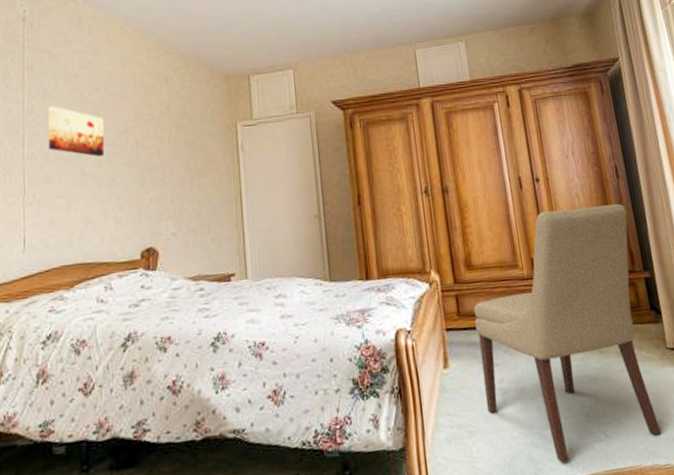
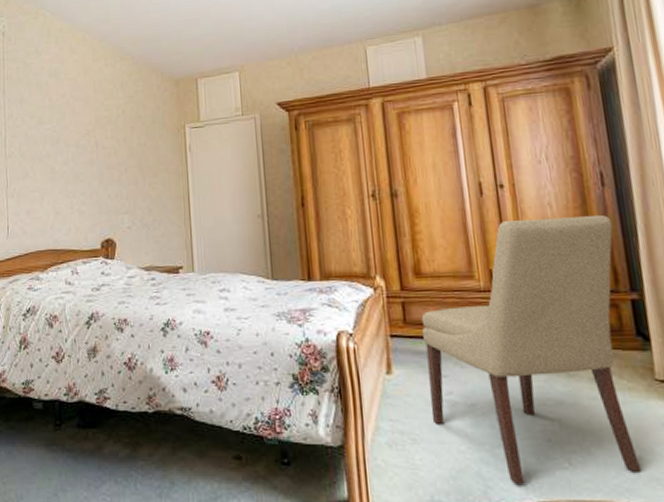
wall art: present [48,106,105,157] -> none [24,110,70,156]

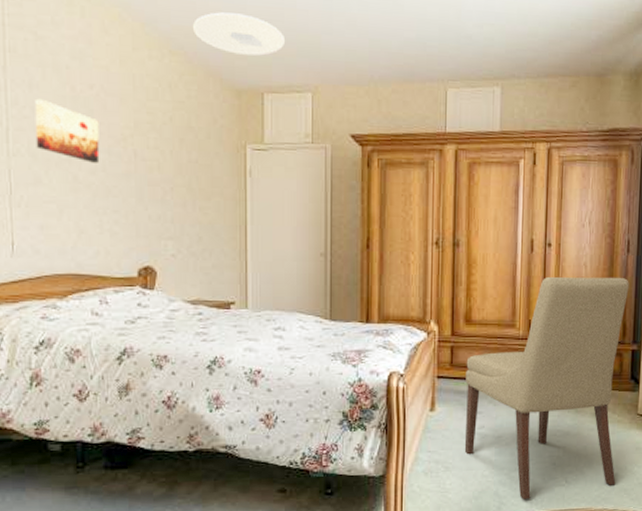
wall art: none [24,110,70,156] -> present [34,98,100,163]
ceiling light: none [138,17,212,51] -> present [193,12,284,56]

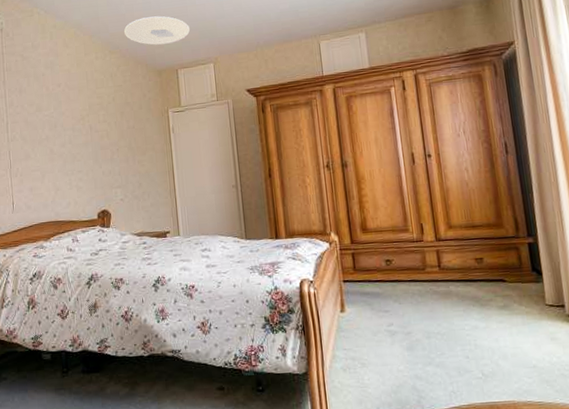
wall art: present [34,98,100,163] -> none [23,99,67,139]
chair: present [464,276,629,500] -> none [367,176,536,393]

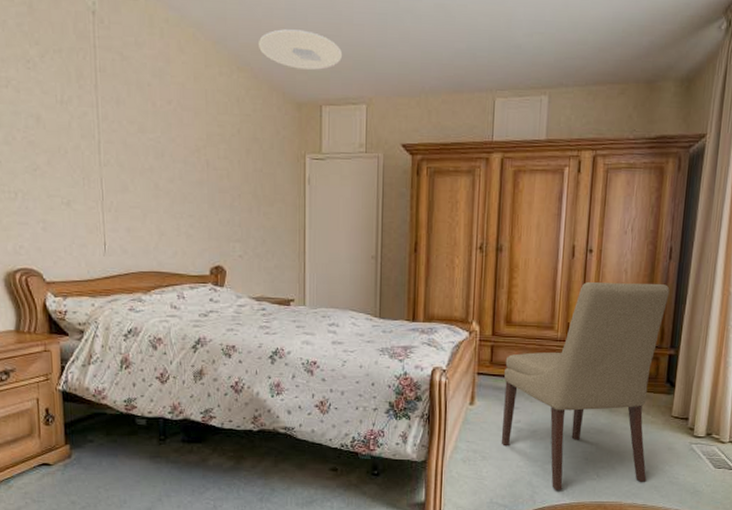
chair: none [367,176,536,393] -> present [501,281,670,490]

